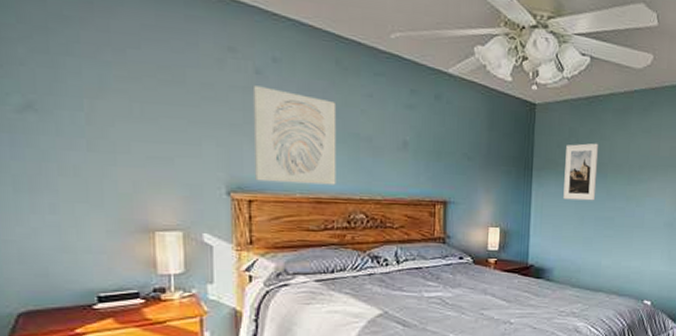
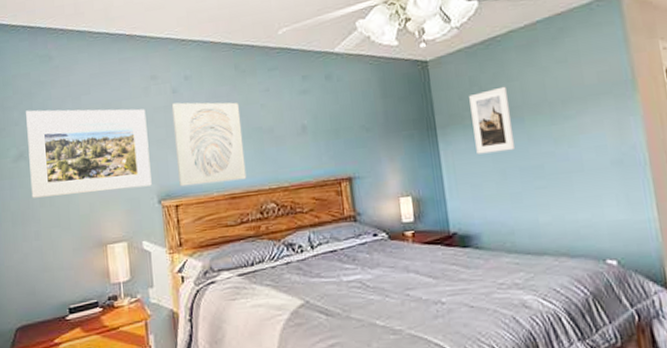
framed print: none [38,49,220,174] -> present [26,109,152,198]

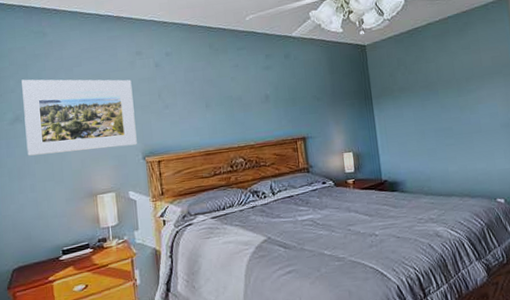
wall art: present [171,102,247,187] -> none [154,74,219,145]
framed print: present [469,86,516,155] -> none [397,66,432,119]

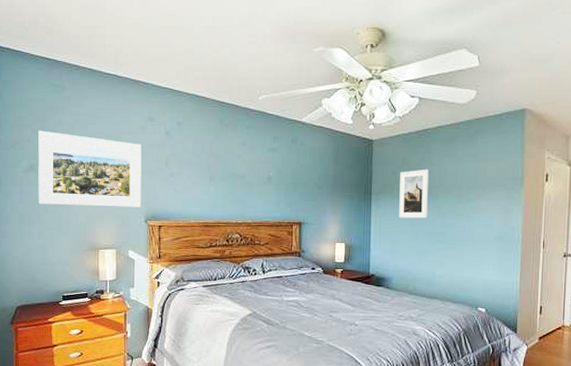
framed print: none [397,66,432,119] -> present [399,169,430,219]

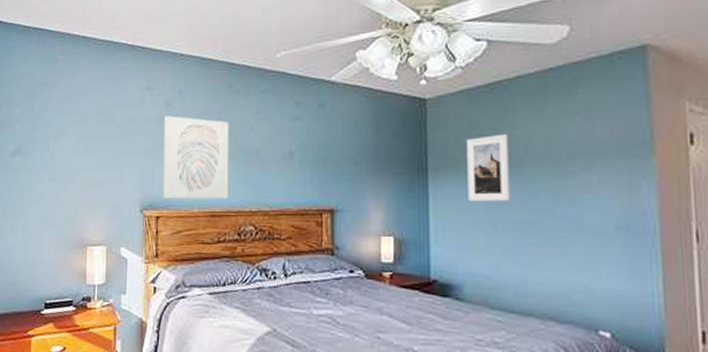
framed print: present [38,130,142,208] -> none [23,108,138,195]
wall art: none [163,143,220,213] -> present [162,116,230,199]

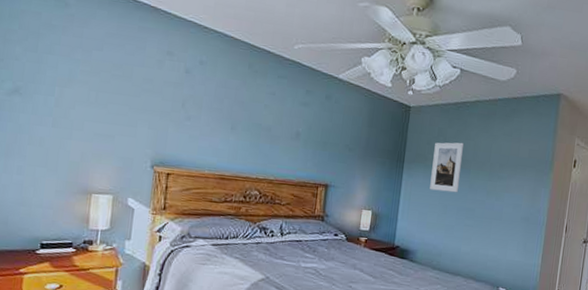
wall art: present [162,116,230,199] -> none [175,82,246,165]

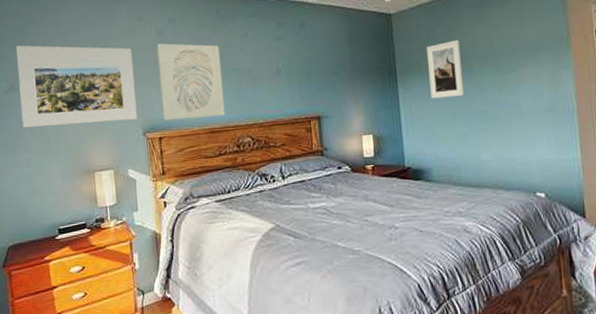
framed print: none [21,48,156,151] -> present [16,45,137,128]
wall art: none [175,82,246,165] -> present [156,43,225,121]

